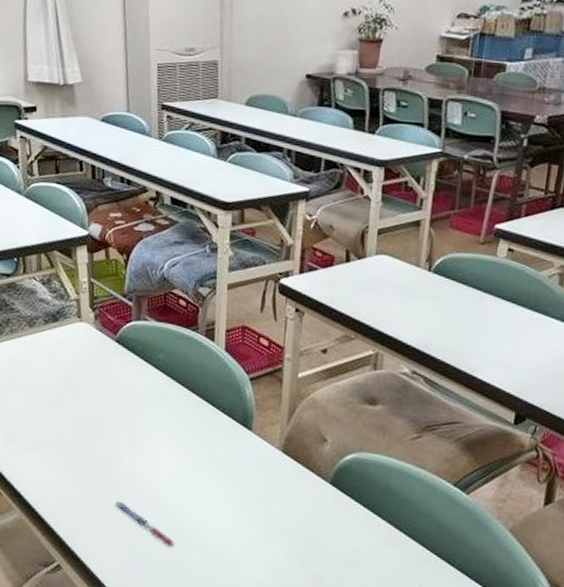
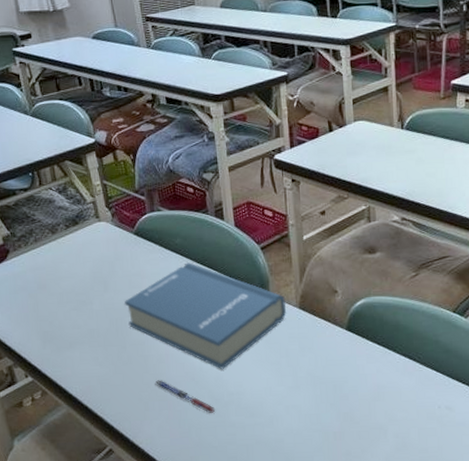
hardback book: none [95,381,268,502] -> present [125,262,287,369]

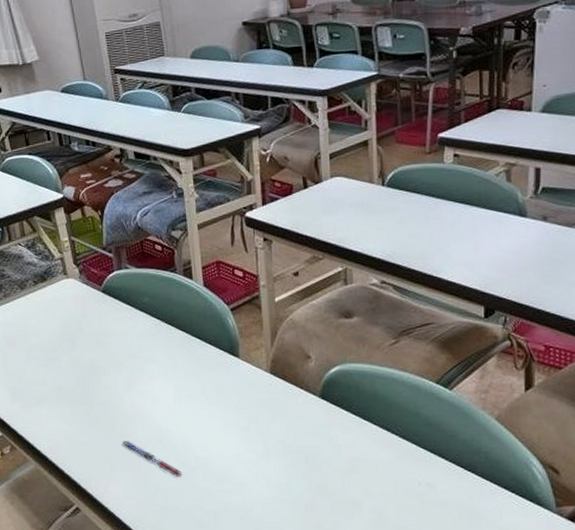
hardback book: present [125,262,287,369] -> none [92,322,257,433]

